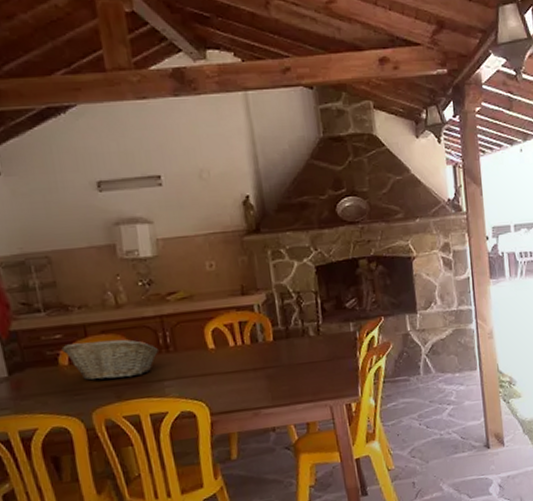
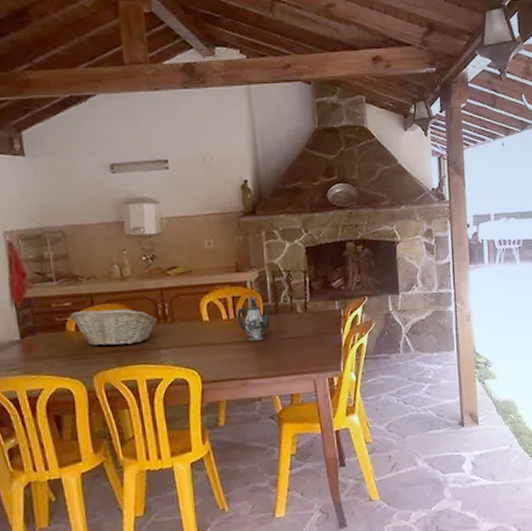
teapot: none [244,321,283,369] -> present [236,296,272,342]

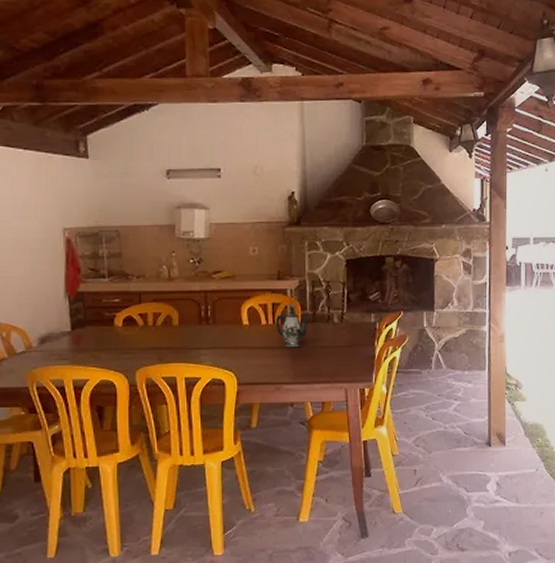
fruit basket: present [70,309,158,346] -> none [118,308,200,343]

